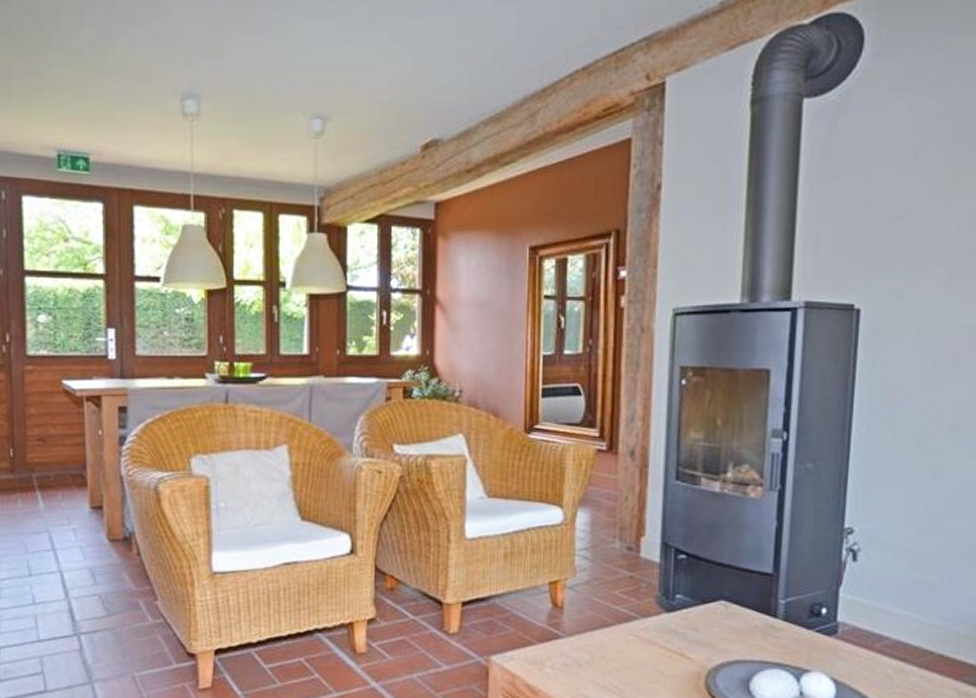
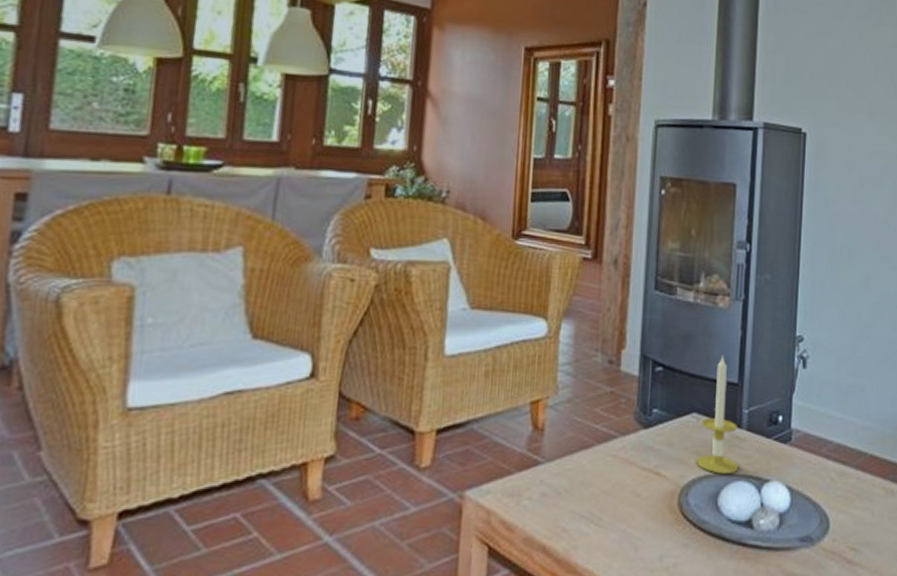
candle: none [725,544,773,662] -> present [696,354,738,475]

